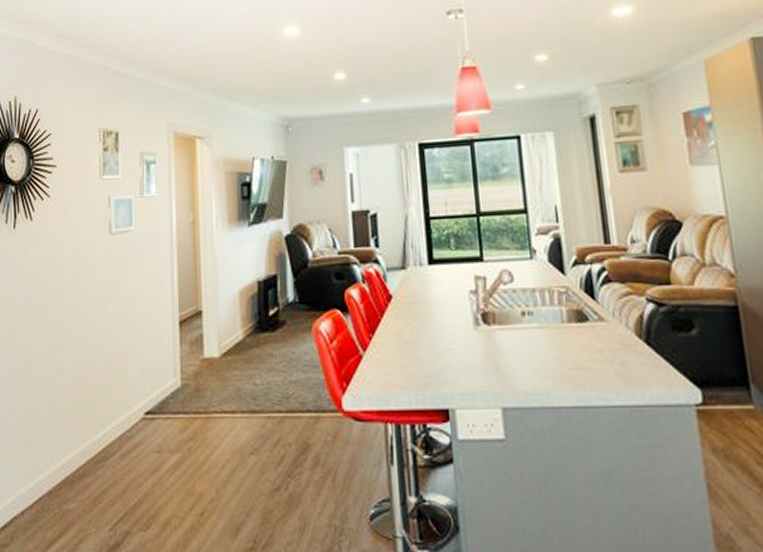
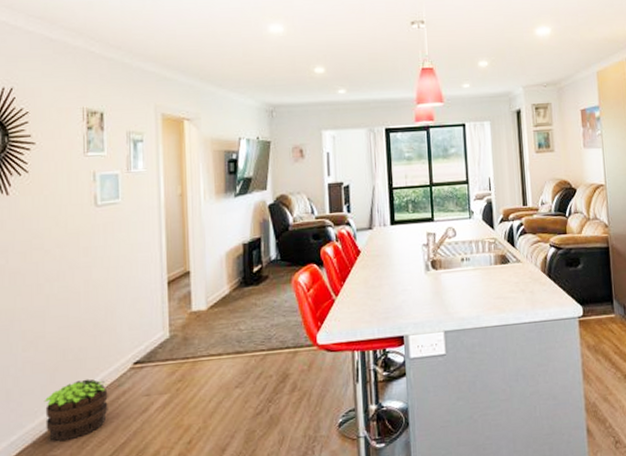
potted plant: none [59,426,120,494] -> present [44,379,108,442]

